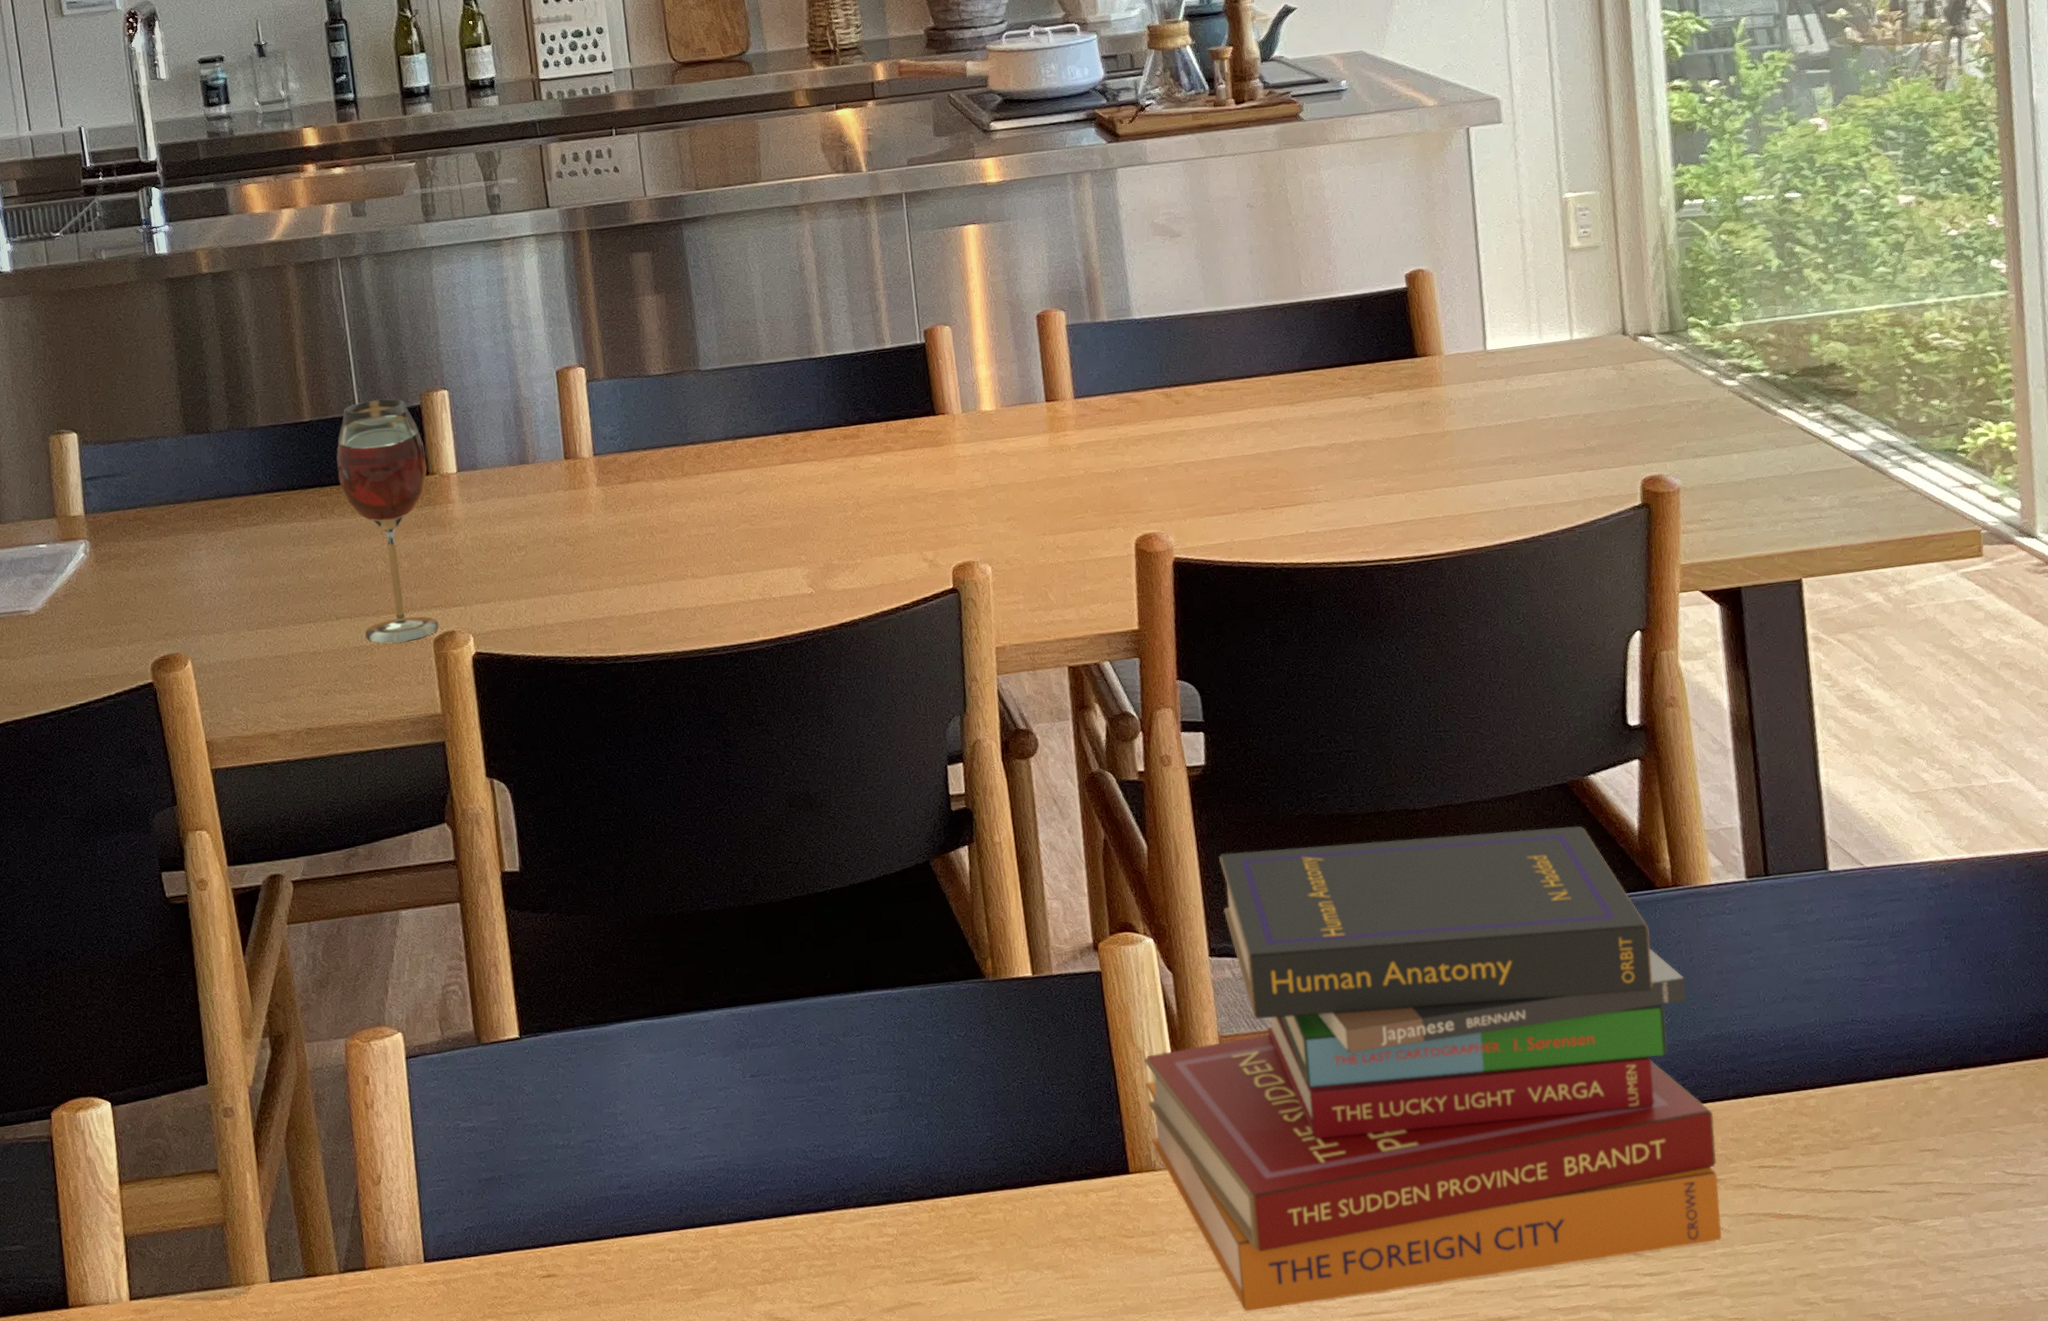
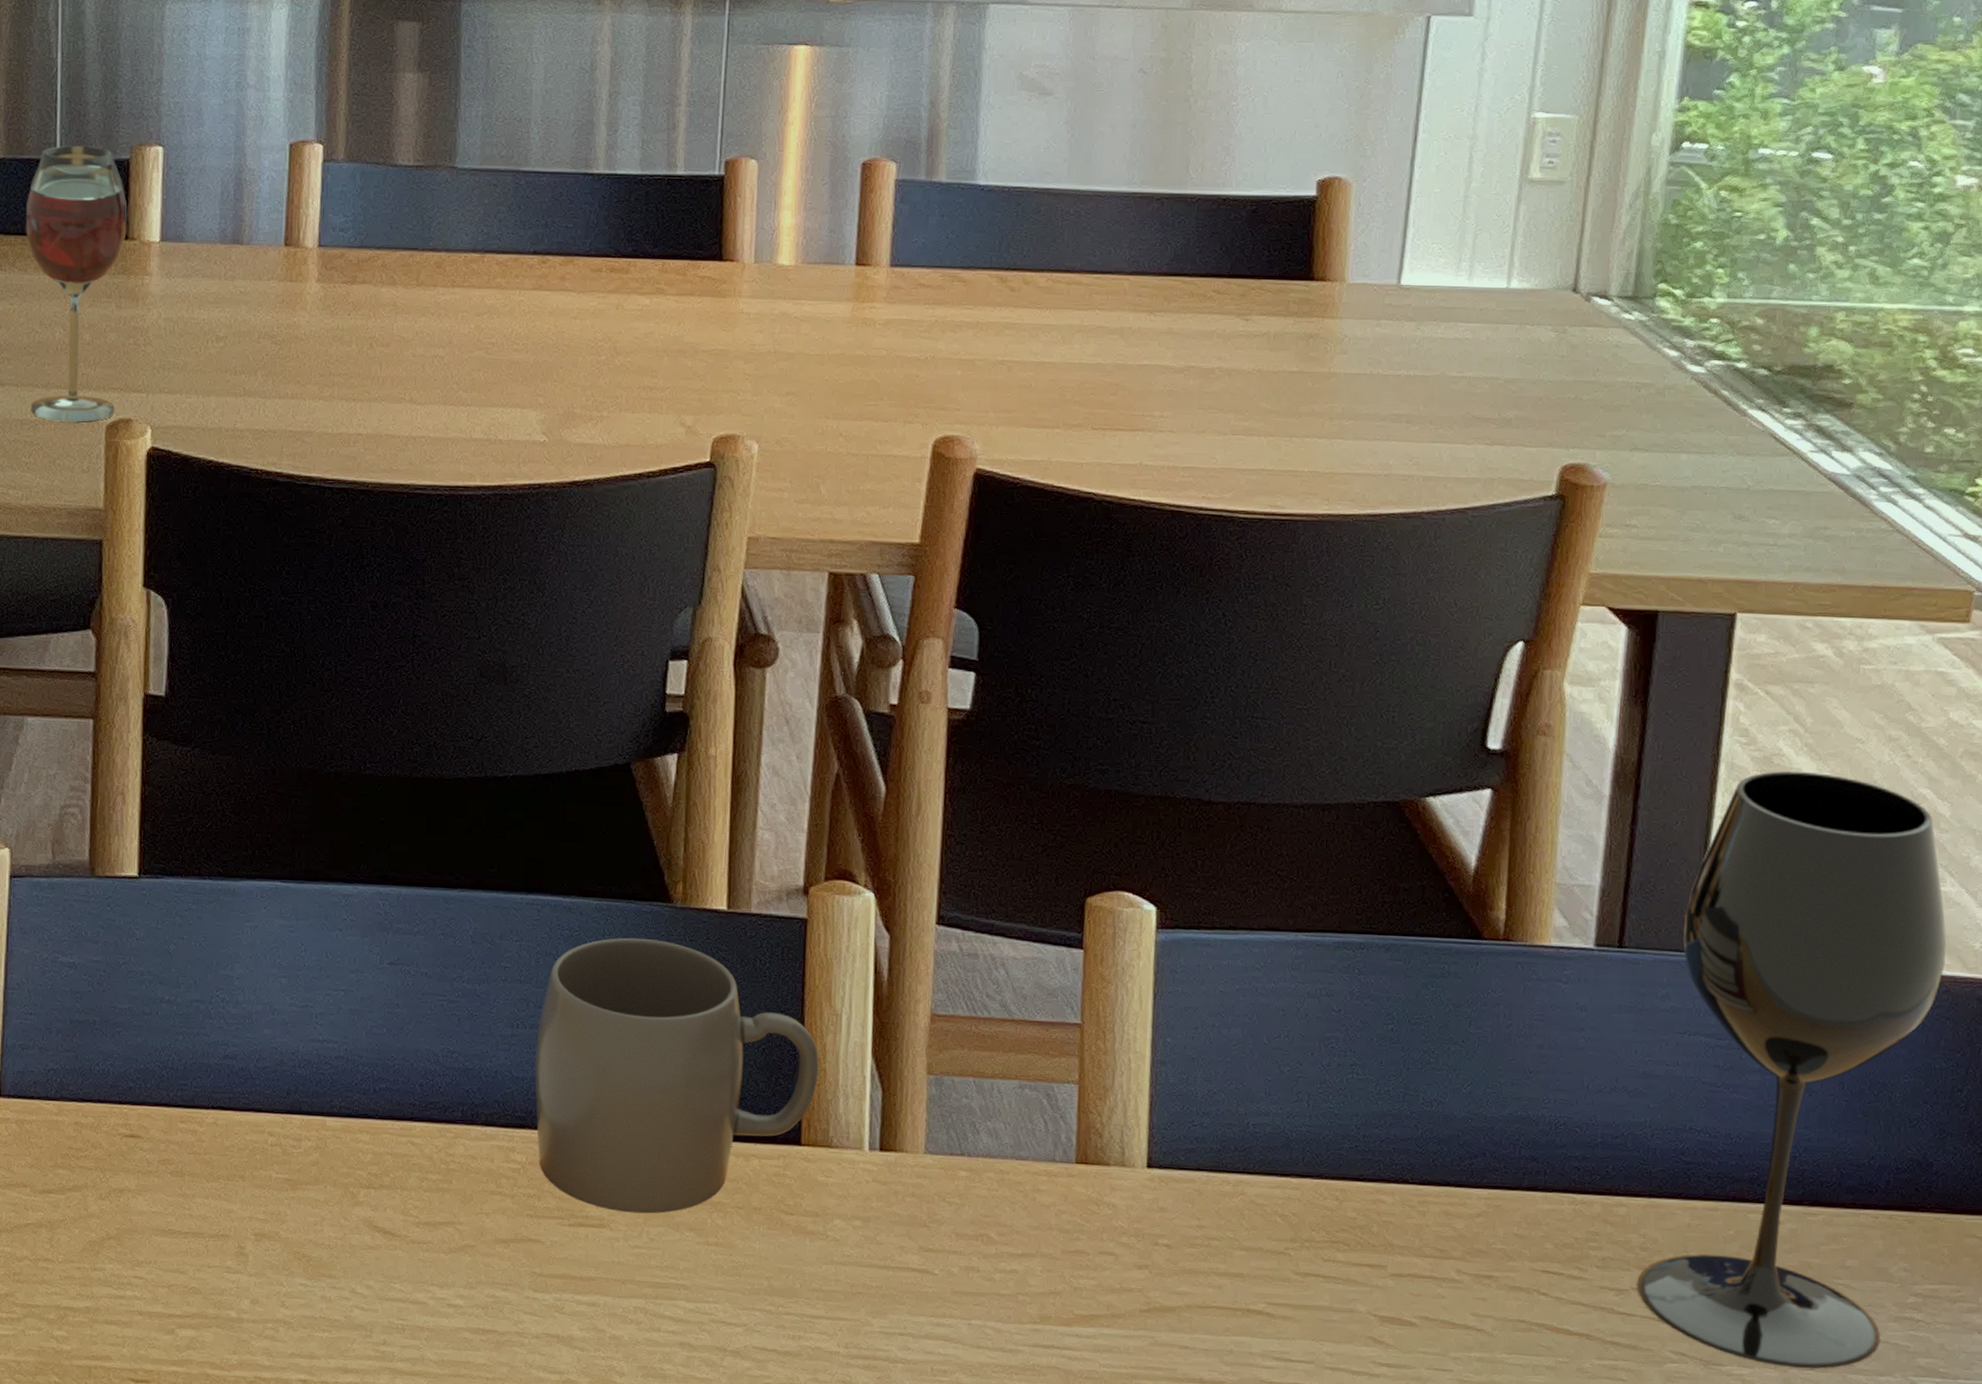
mug: none [888,1013,1134,1264] -> present [534,937,819,1214]
books: present [1144,825,1722,1312] -> none [832,812,1499,1344]
wineglass: none [1812,700,2039,1213] -> present [1637,770,1946,1369]

